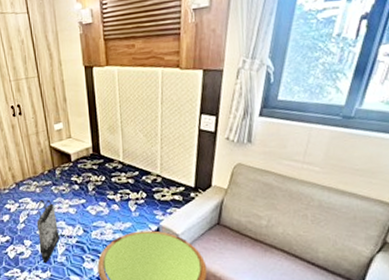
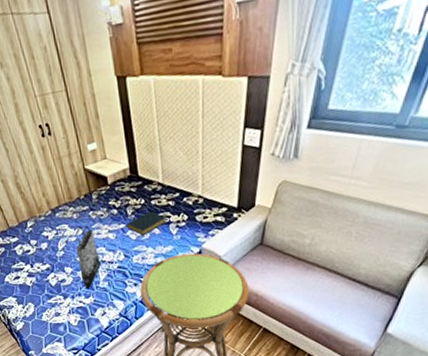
hardback book: none [87,188,126,212] -> present [126,211,167,236]

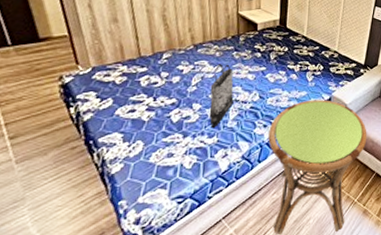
hardback book: present [126,211,167,236] -> none [267,58,305,80]

